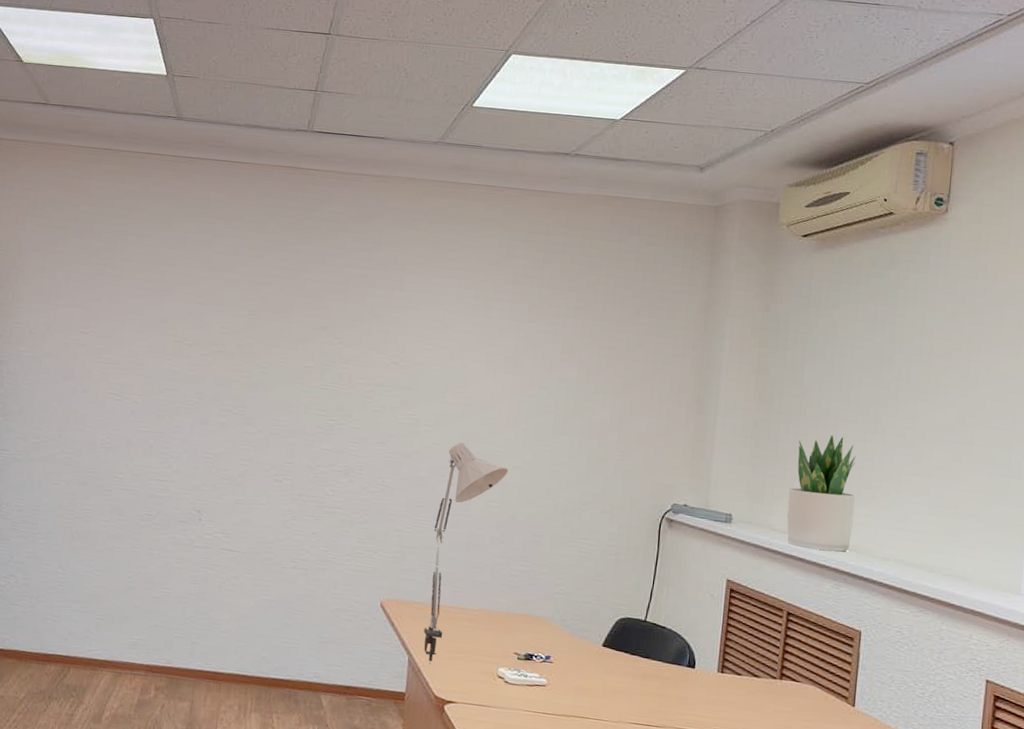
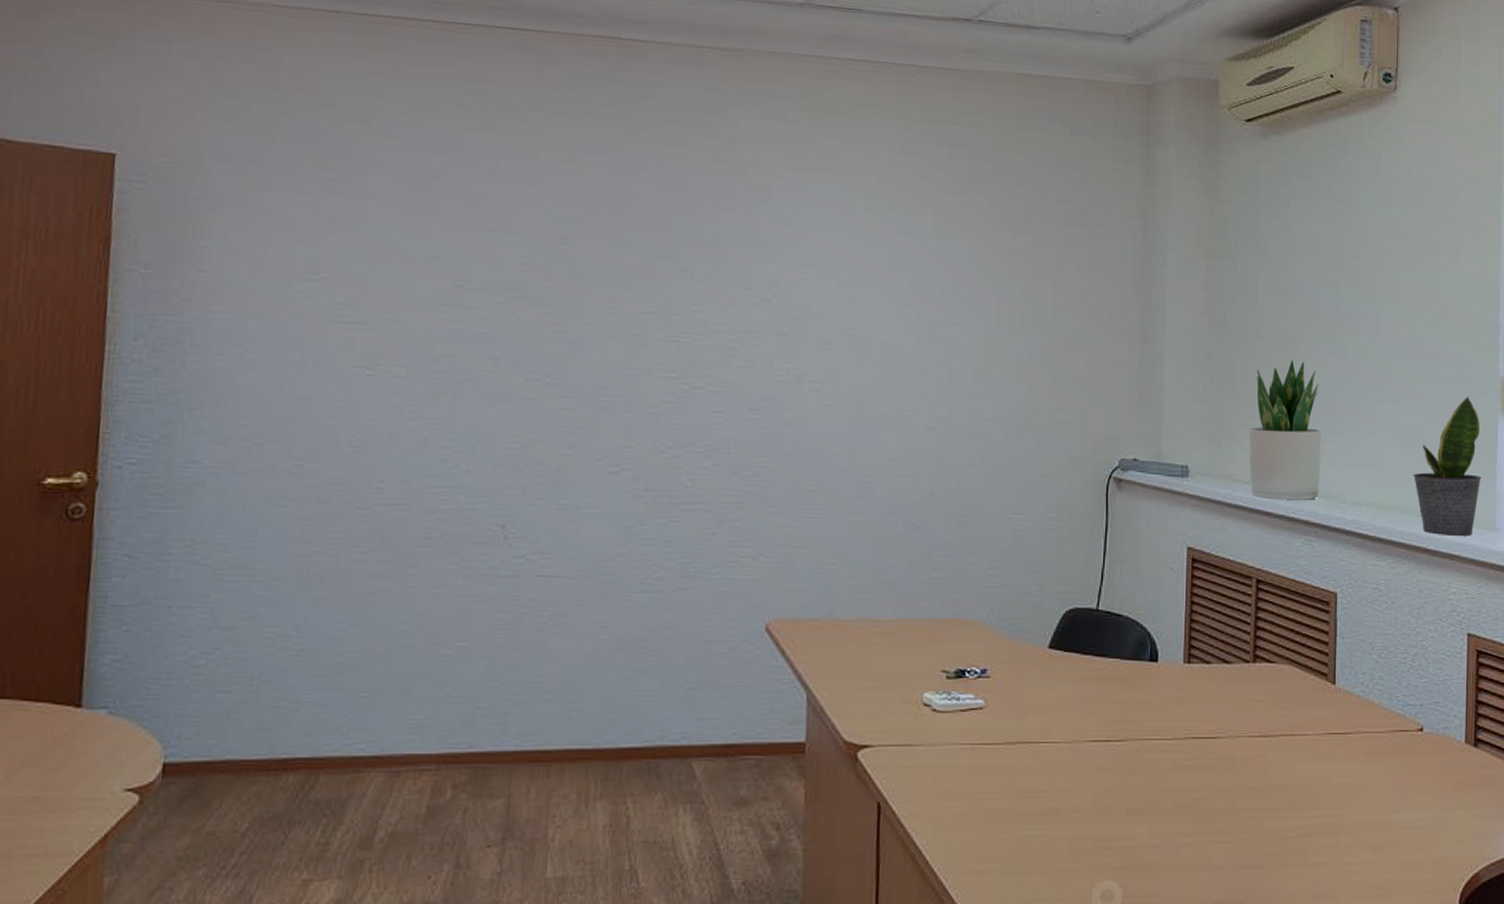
desk lamp: present [423,442,508,664] -> none [825,401,920,700]
potted plant: none [941,477,1011,597] -> present [1412,396,1482,536]

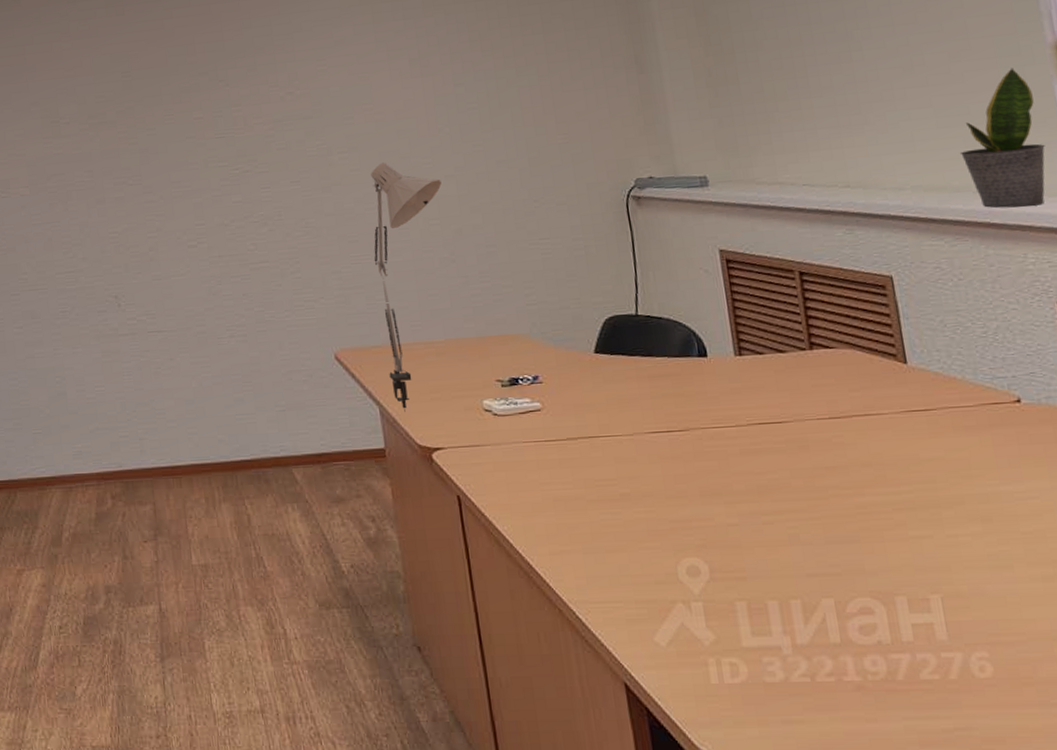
desk lamp: none [825,401,920,700] -> present [371,162,442,412]
planter: present [1249,360,1322,501] -> none [764,63,853,197]

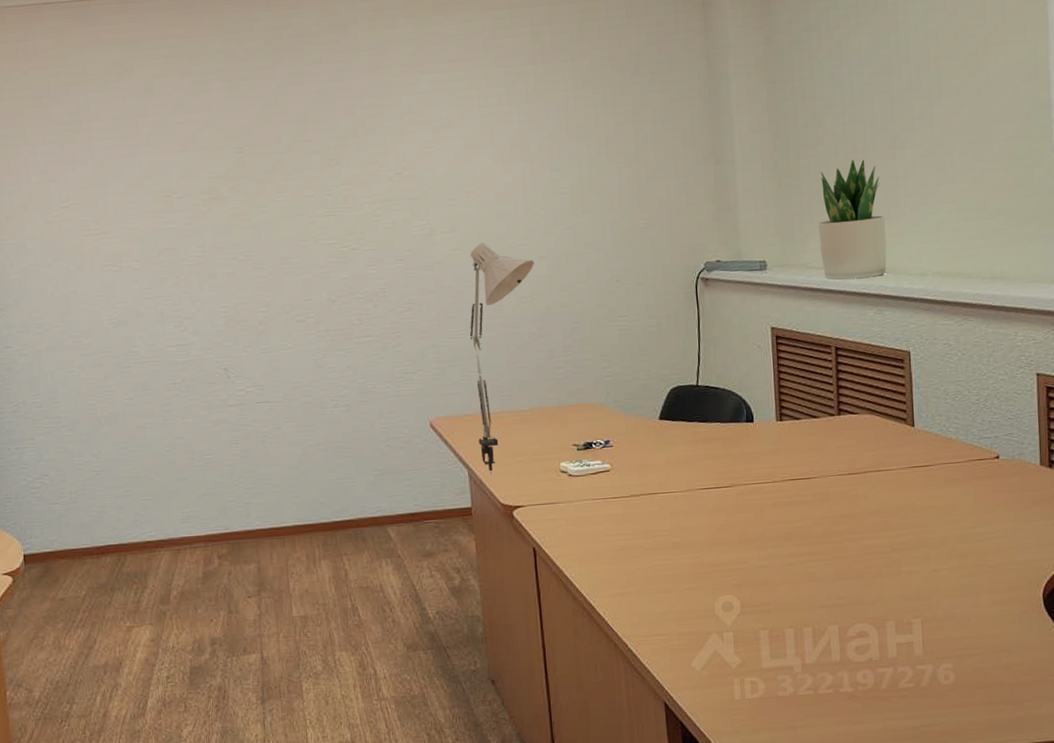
planter: none [764,63,853,197] -> present [818,159,887,280]
potted plant: present [959,68,1045,209] -> none [974,169,1042,293]

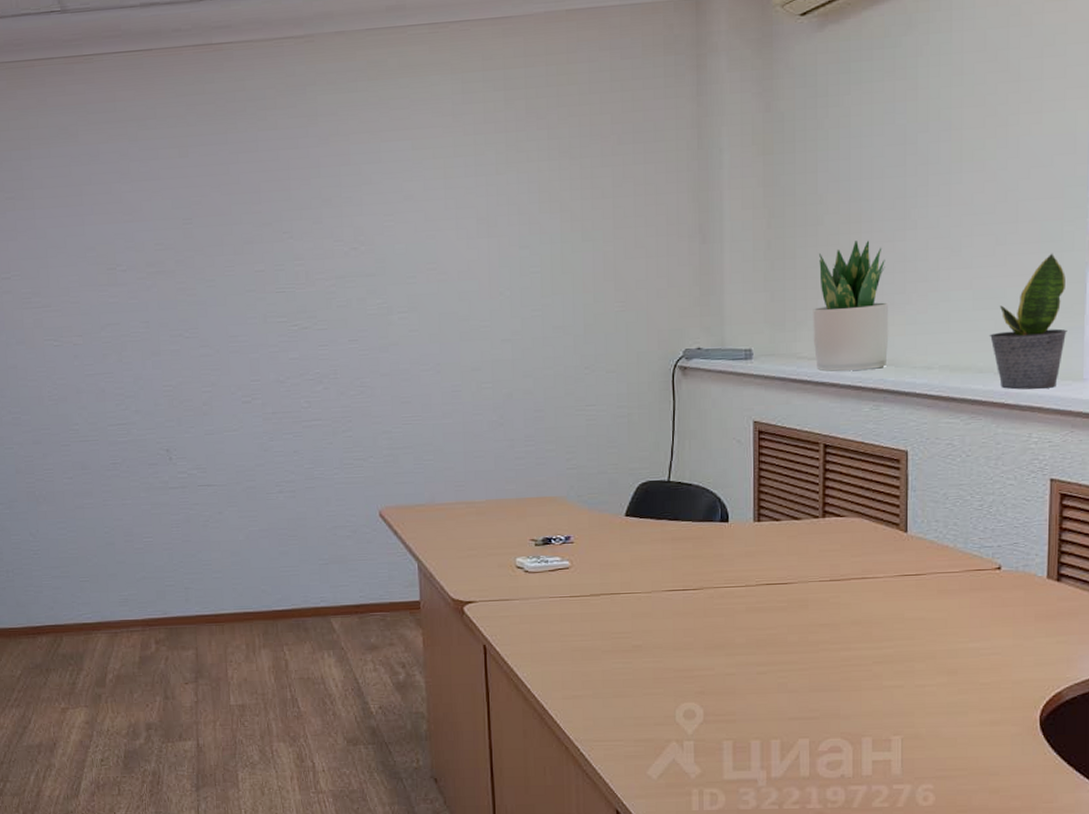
desk lamp: present [469,243,534,474] -> none [424,324,497,567]
potted plant: none [974,169,1042,293] -> present [989,253,1067,390]

